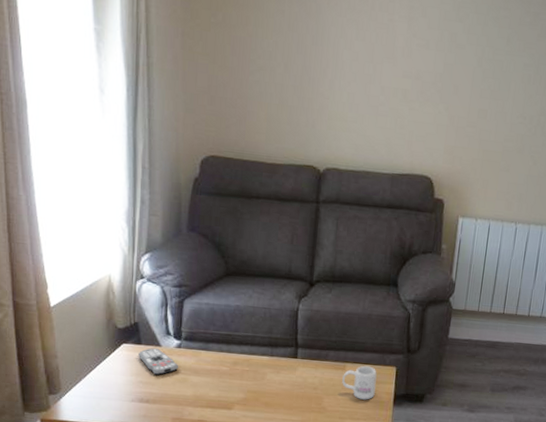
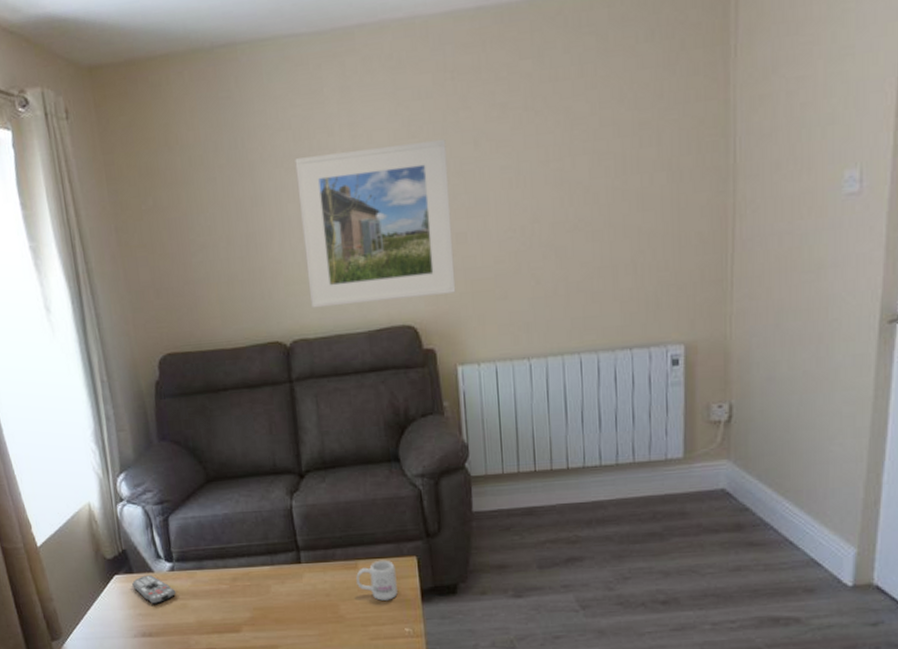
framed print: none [348,13,485,158] -> present [295,138,456,308]

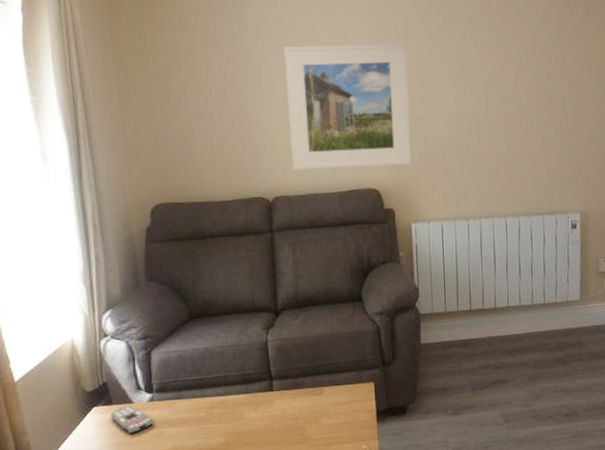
mug: present [356,559,399,601] -> none [322,386,358,422]

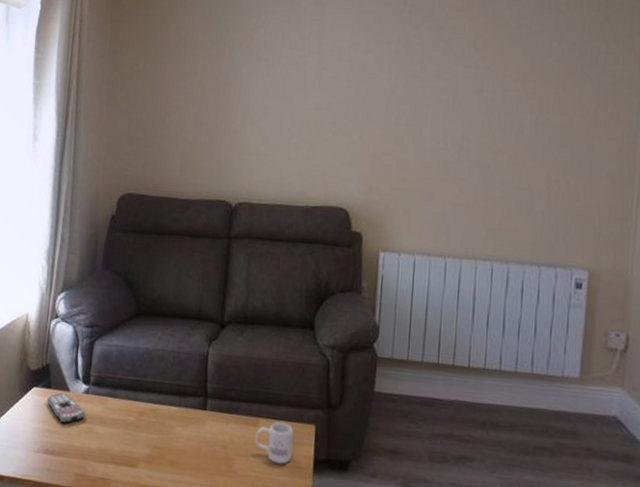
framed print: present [283,43,412,171] -> none [260,52,397,187]
mug: none [322,386,358,422] -> present [255,421,294,464]

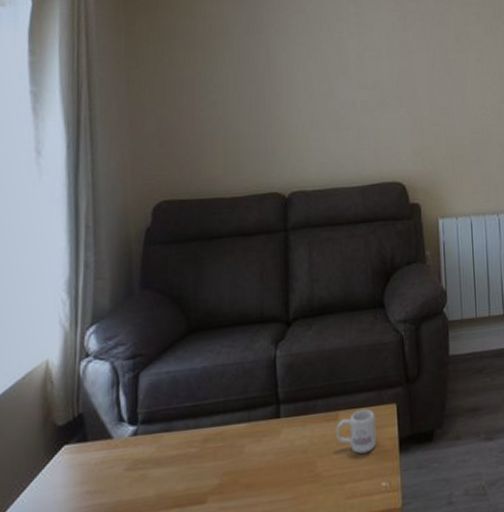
remote control: present [47,392,86,423] -> none [84,442,136,478]

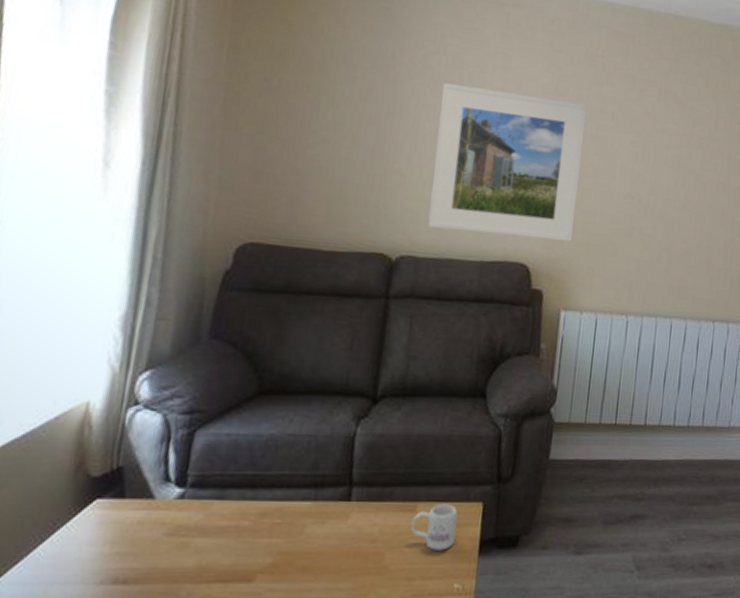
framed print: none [307,33,439,164] -> present [427,83,588,242]

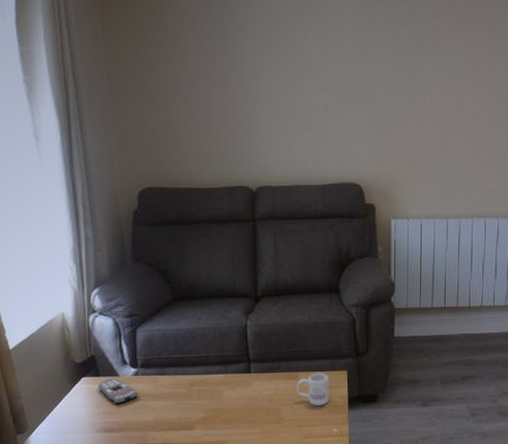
remote control: none [118,502,179,540] -> present [98,378,138,404]
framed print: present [427,83,588,242] -> none [272,35,396,162]

